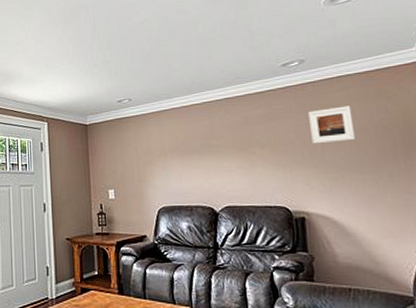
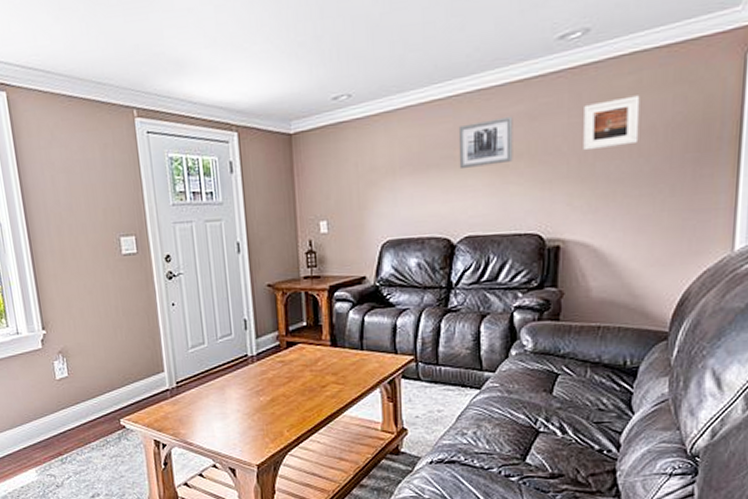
wall art: none [213,117,258,155] -> present [458,116,513,170]

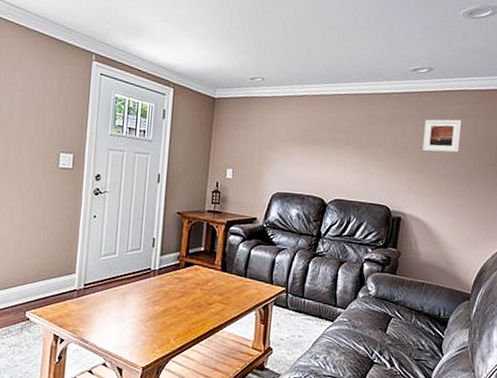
wall art: present [458,116,513,170] -> none [336,116,377,150]

